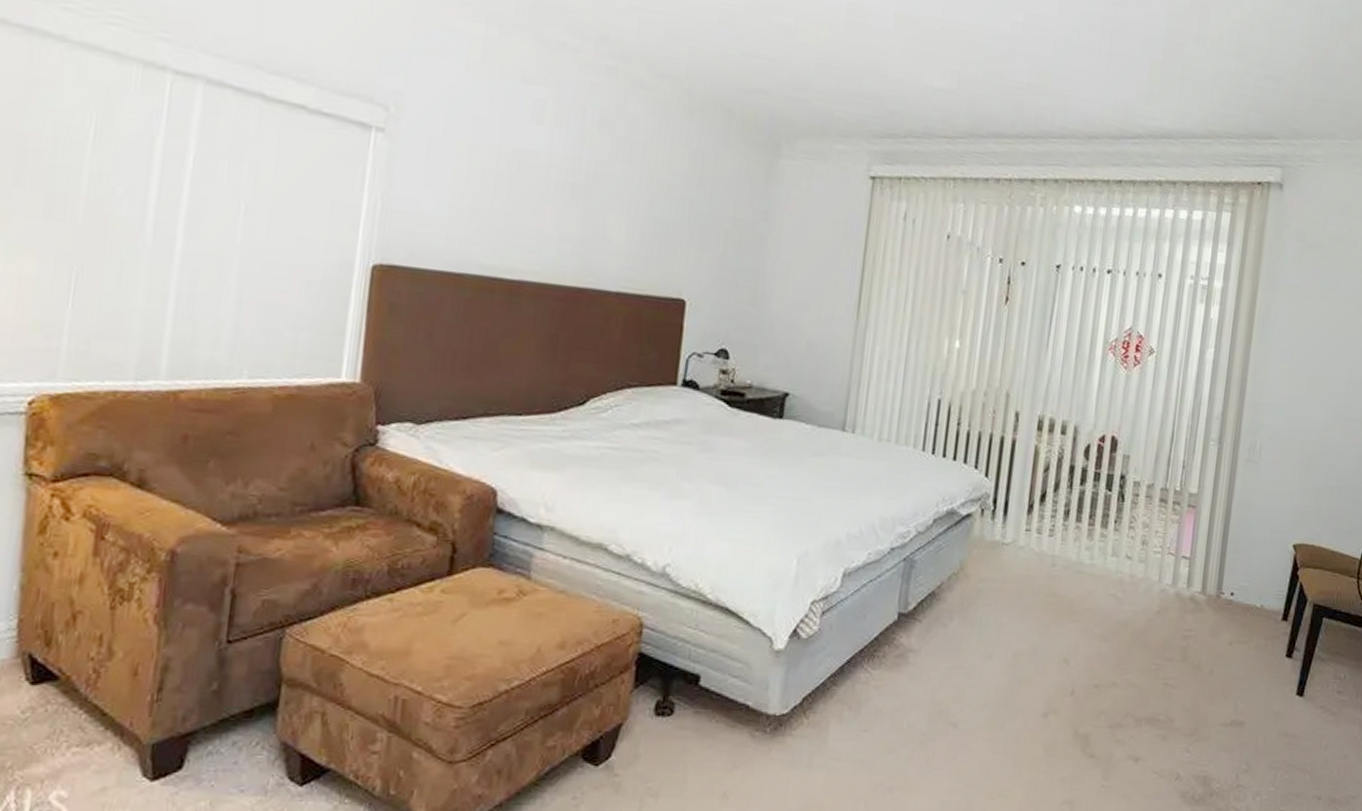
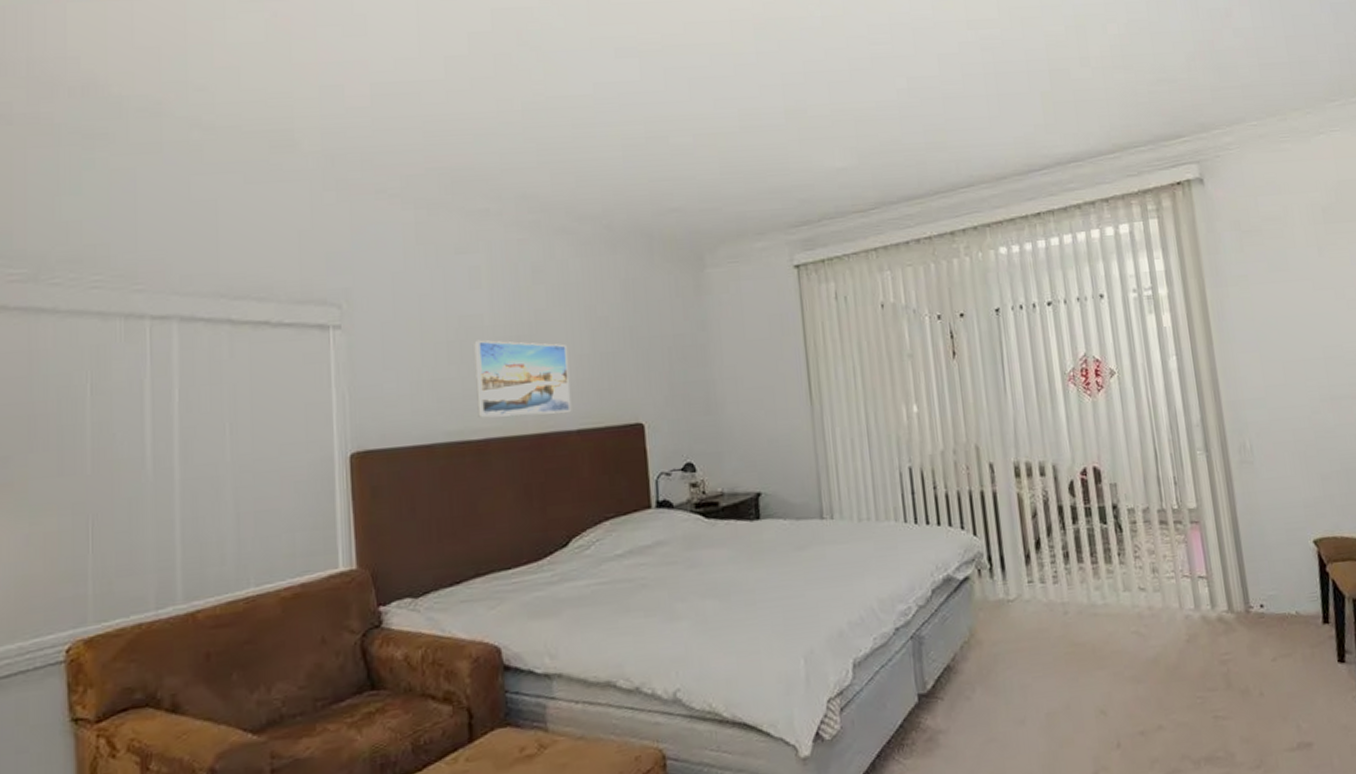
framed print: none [515,177,622,272] -> present [474,340,572,418]

